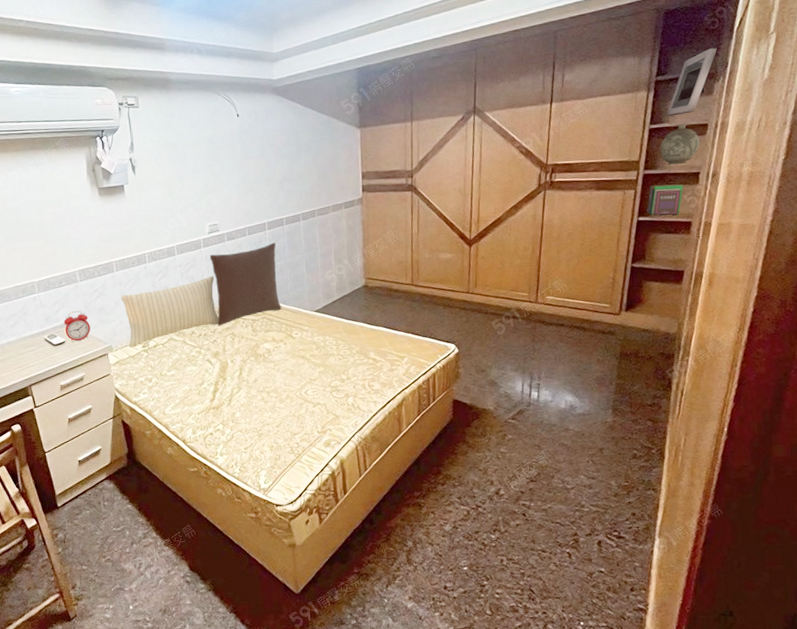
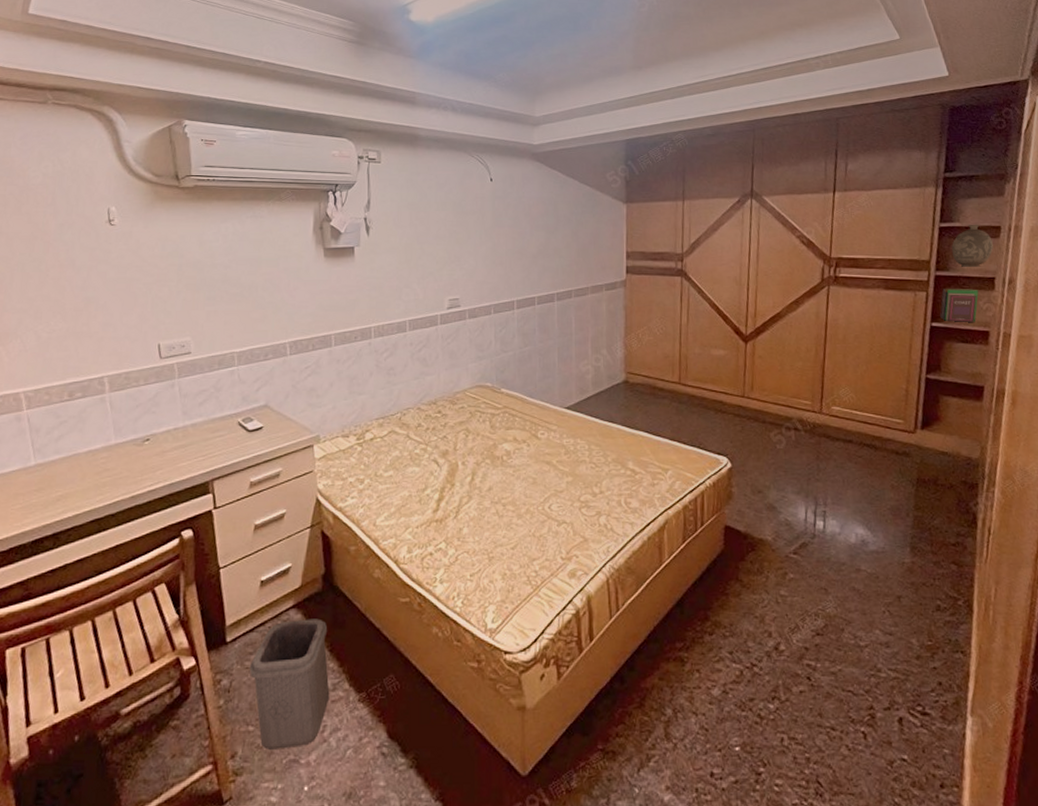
alarm clock: present [63,310,91,343] -> none [264,390,296,429]
trash bin: none [78,486,142,582] -> present [250,618,330,750]
pillow: present [121,276,219,348] -> none [337,358,451,440]
pillow: present [210,242,281,326] -> none [447,324,526,419]
picture frame: present [666,47,717,117] -> none [956,148,1006,216]

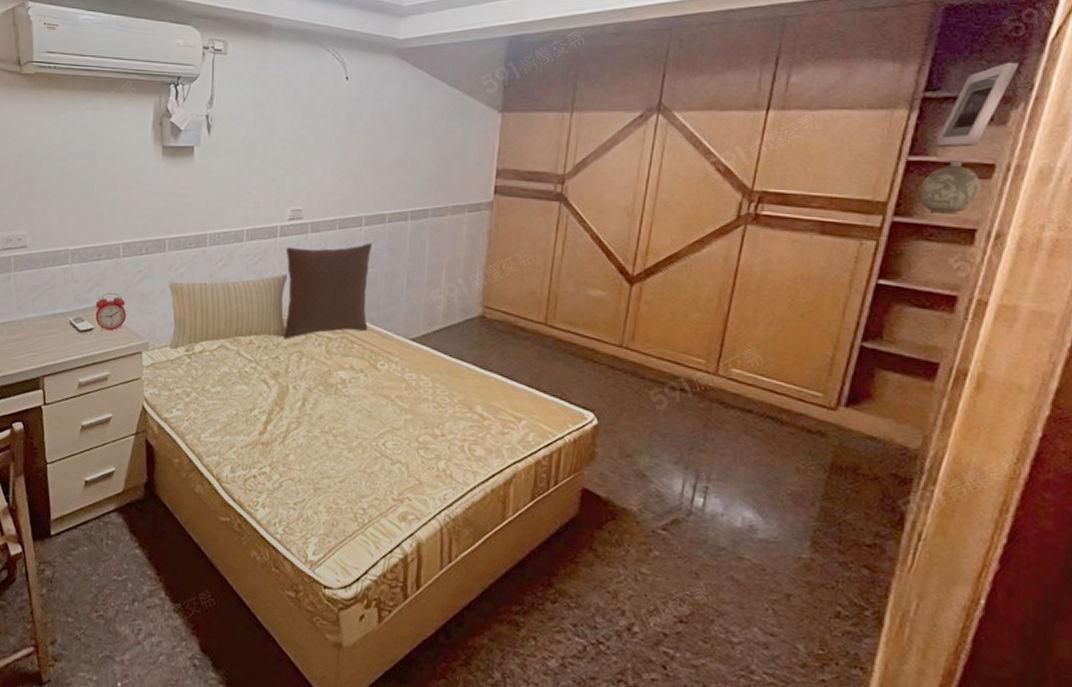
trash bin: present [250,618,330,750] -> none [71,523,148,645]
alarm clock: none [264,390,296,429] -> present [95,292,126,331]
pillow: none [337,358,451,440] -> present [168,274,288,350]
pillow: none [447,324,526,419] -> present [283,242,372,340]
books: present [940,288,979,323] -> none [891,237,951,285]
picture frame: none [956,148,1006,216] -> present [934,62,1019,148]

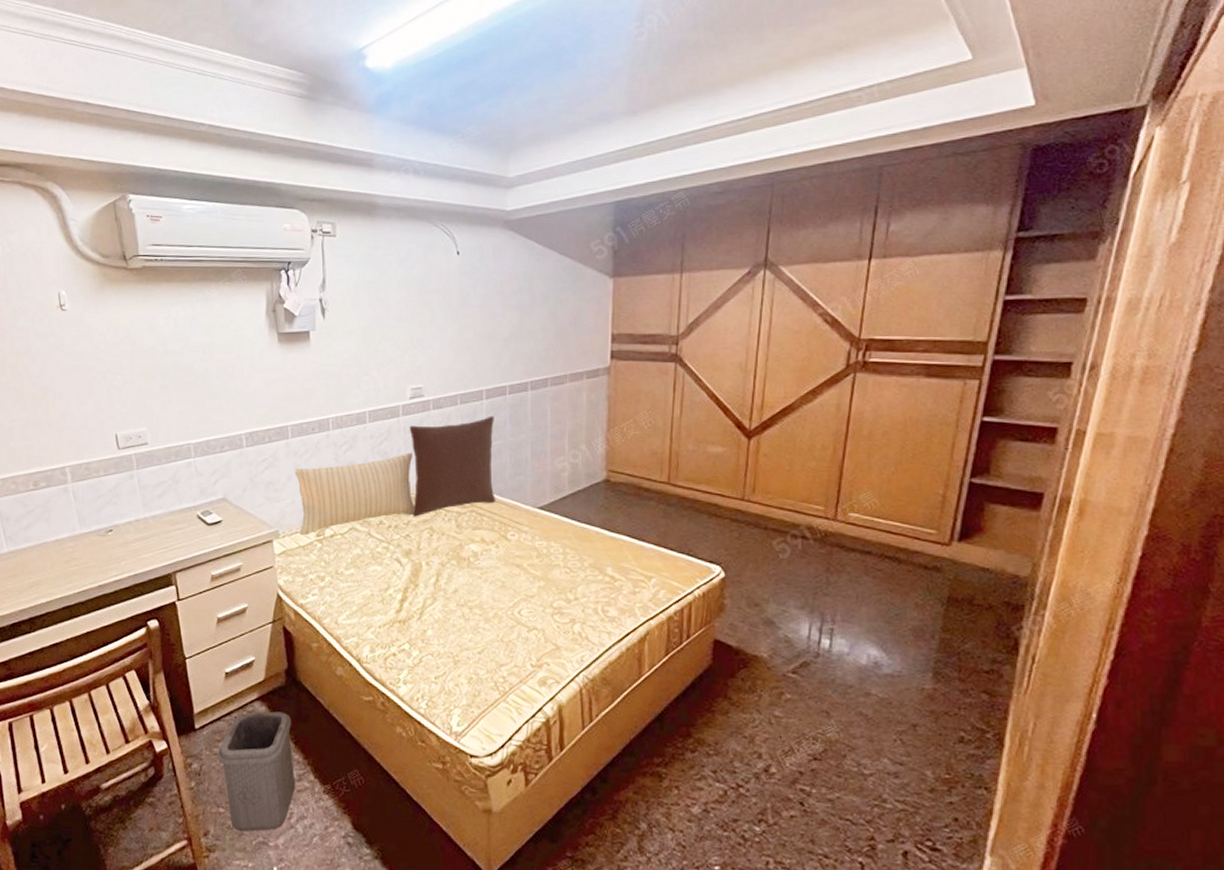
trash bin: none [71,523,148,645] -> present [218,711,296,832]
alarm clock: present [95,292,126,331] -> none [222,483,254,523]
decorative vase: present [919,159,980,216] -> none [1017,295,1074,351]
picture frame: present [934,62,1019,148] -> none [1029,198,1105,286]

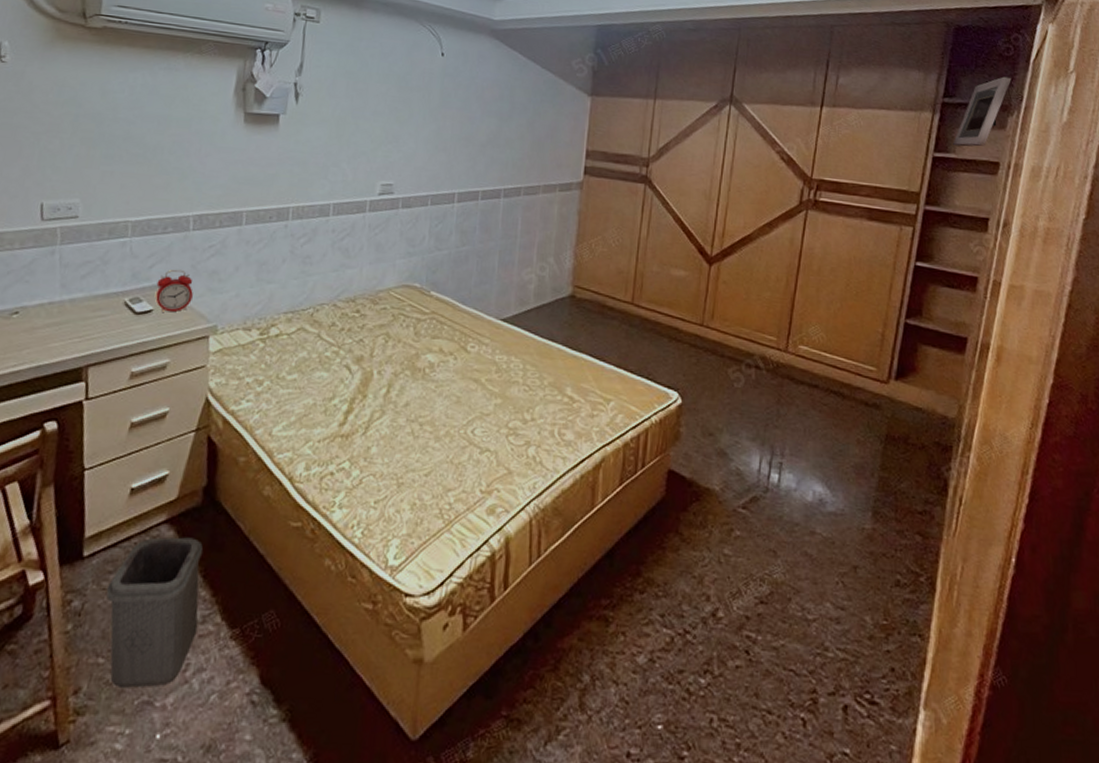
alarm clock: none [222,483,254,523] -> present [155,269,193,313]
pillow: present [294,453,414,536] -> none [240,251,376,334]
pillow: present [409,415,496,517] -> none [369,220,464,321]
picture frame: none [1029,198,1105,286] -> present [953,76,1012,147]

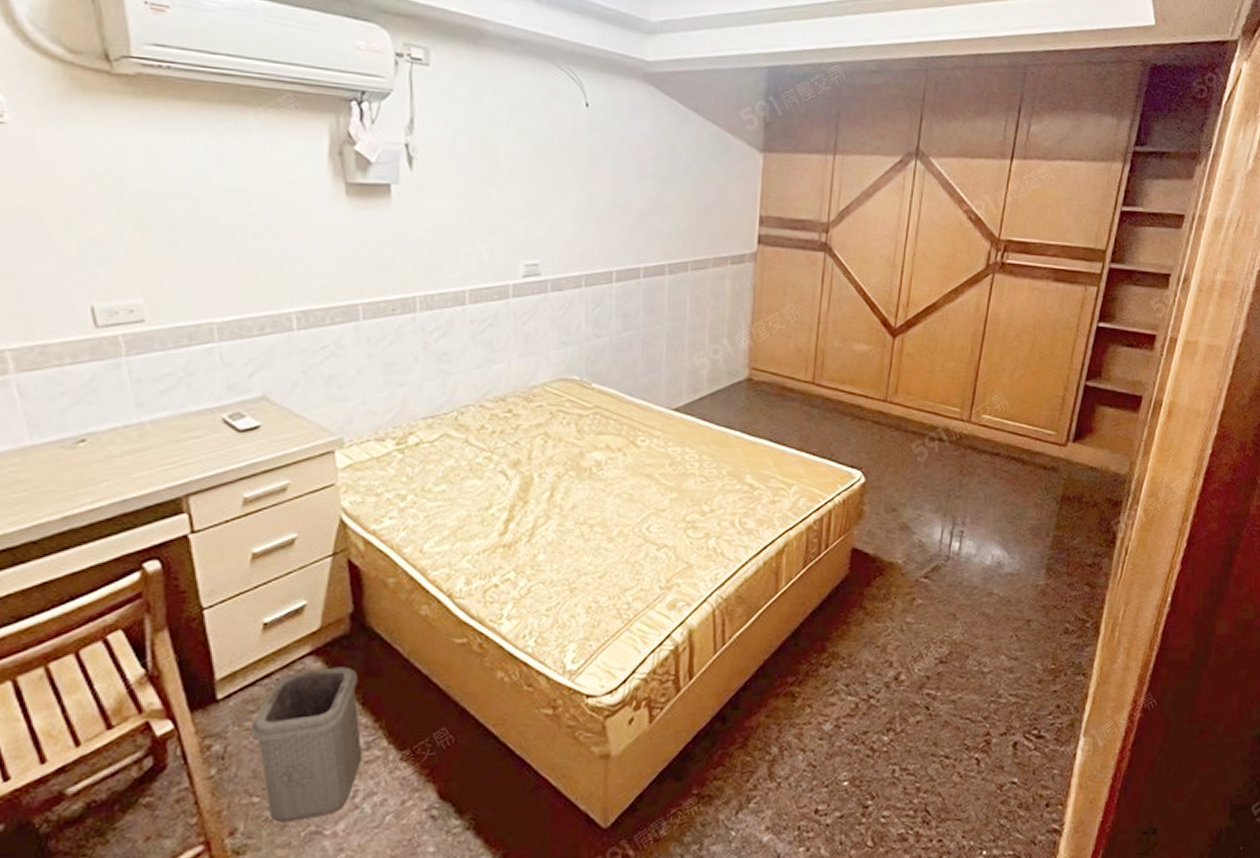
alarm clock: present [155,269,193,313] -> none [260,376,308,429]
picture frame: present [953,76,1012,147] -> none [1141,121,1203,200]

